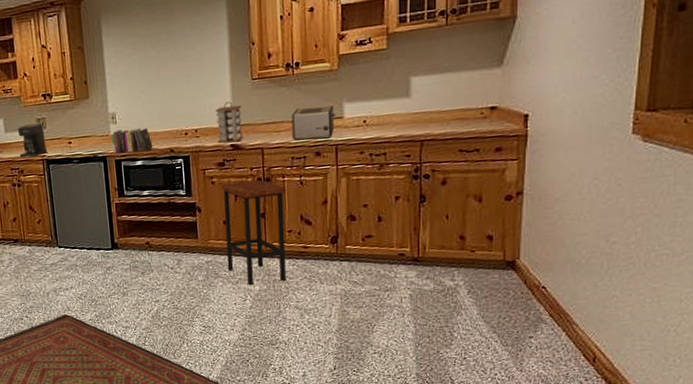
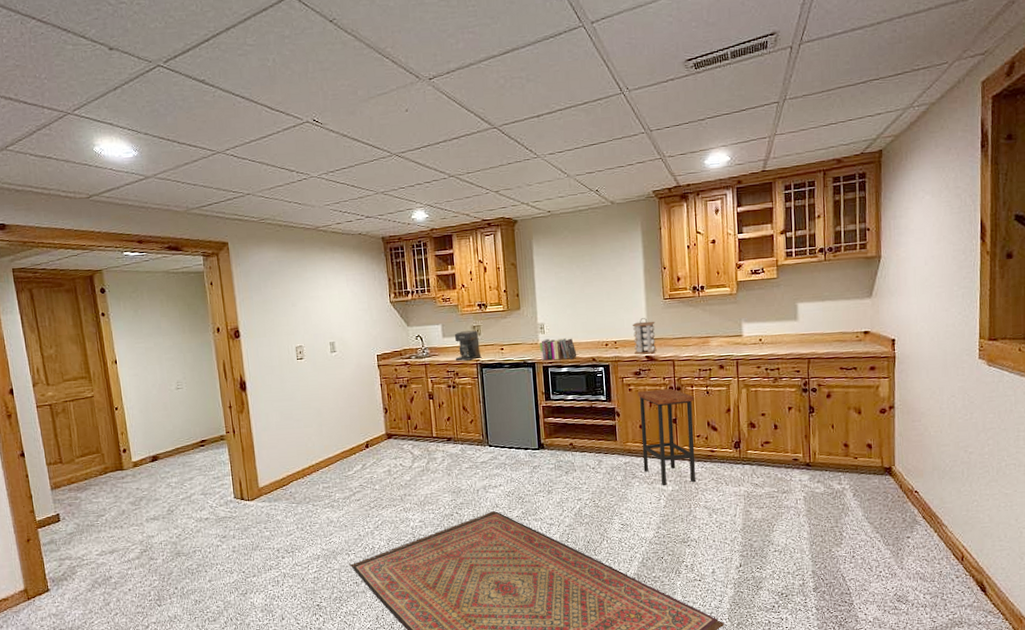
toaster: present [292,106,336,141] -> none [698,325,736,355]

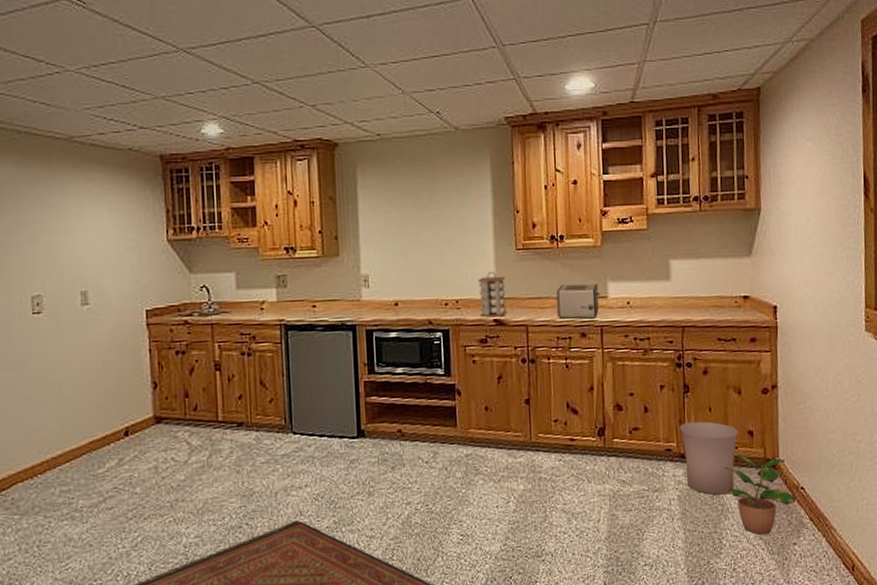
coffee maker: present [454,330,482,362] -> none [251,281,287,322]
books: present [540,337,577,360] -> none [363,293,409,323]
bar stool: present [637,388,696,485] -> none [483,361,553,484]
toaster: none [698,325,736,355] -> present [556,283,601,320]
waste bin: none [805,436,858,497] -> present [679,421,738,495]
potted plant: none [845,462,910,530] -> present [724,453,796,535]

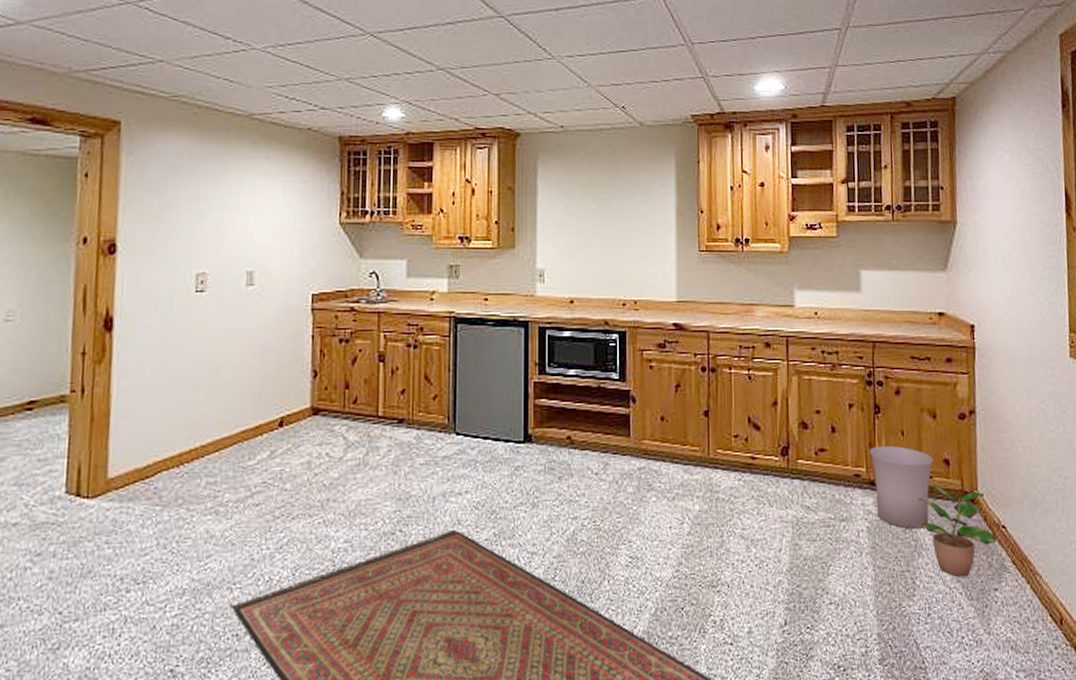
spice rack: present [477,272,507,318] -> none [657,273,688,321]
toaster: present [556,283,601,320] -> none [740,290,787,330]

